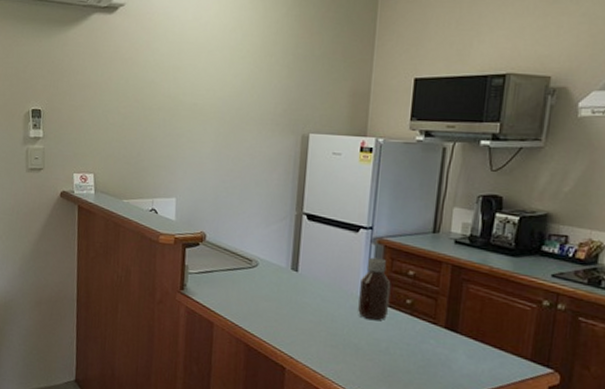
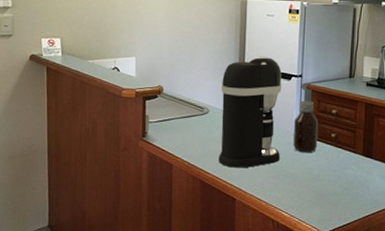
coffee maker: none [267,202,348,333] -> present [218,56,282,168]

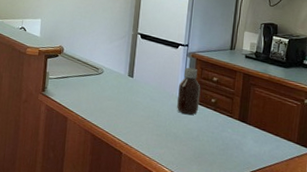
coffee maker: present [218,56,282,168] -> none [109,25,170,125]

